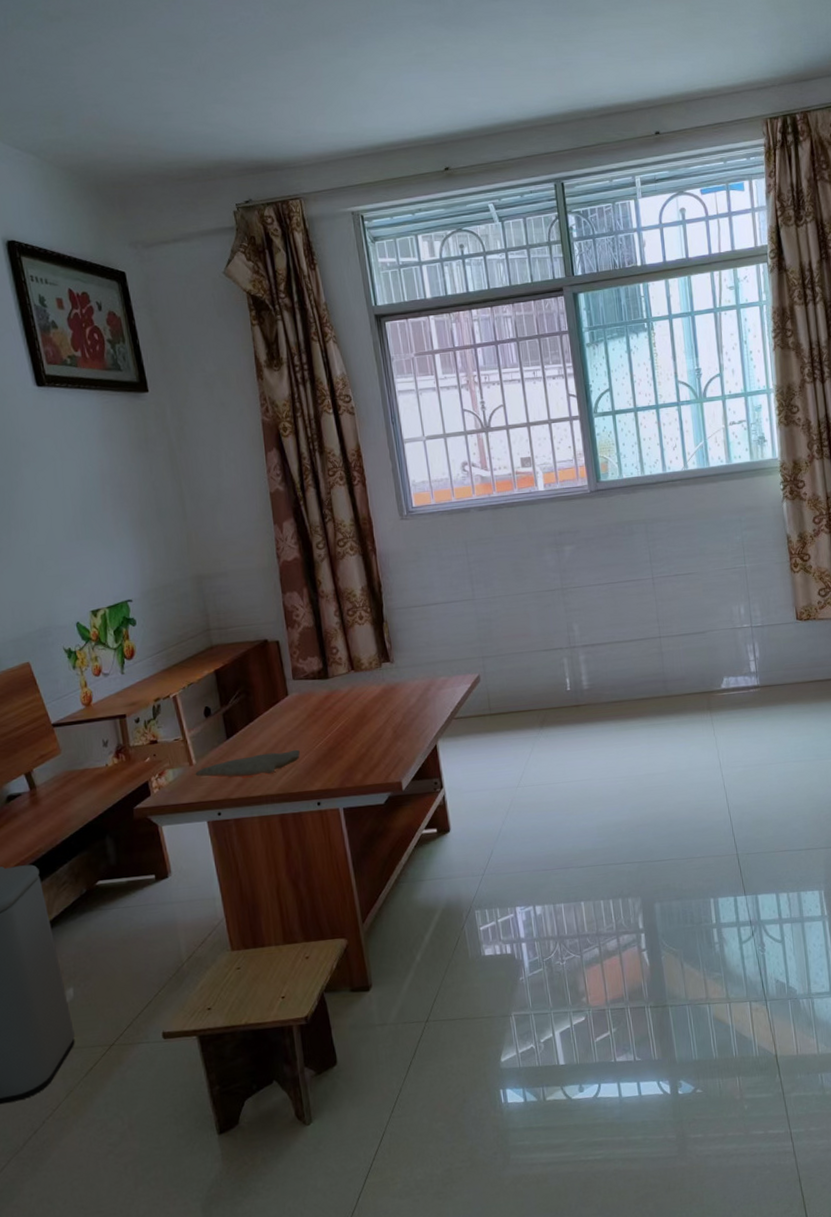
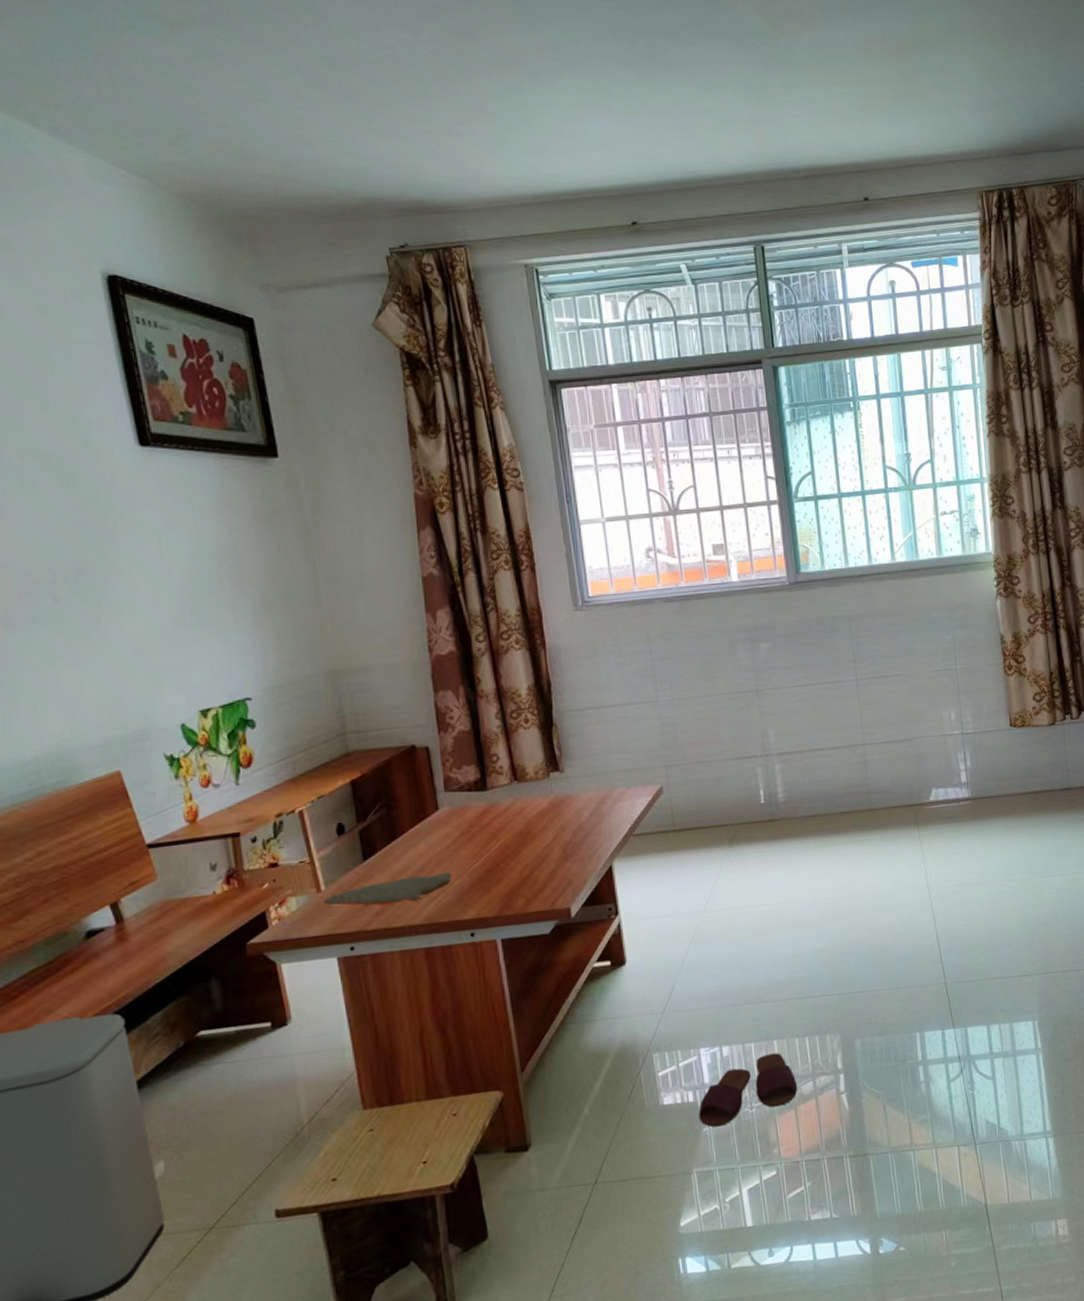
slippers: none [516,913,603,977] -> present [699,1052,798,1127]

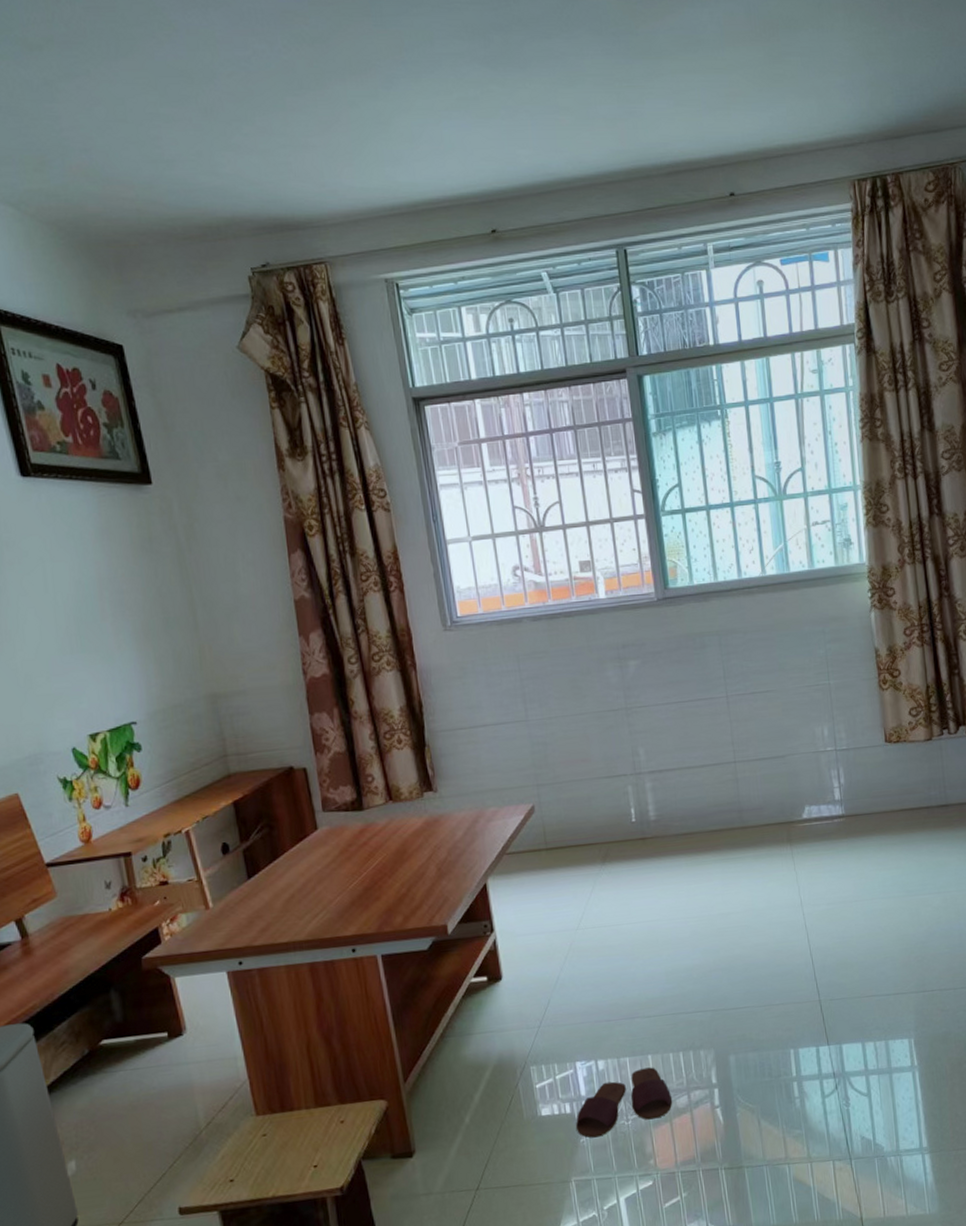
tissue: present [323,872,451,907] -> none [212,890,332,923]

